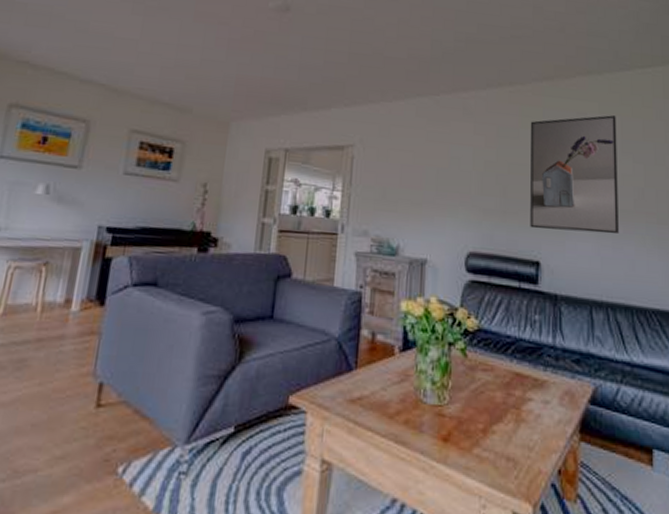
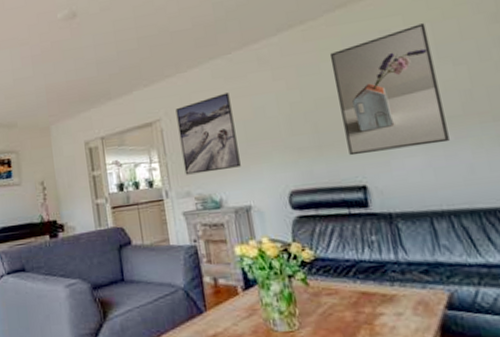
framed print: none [367,134,429,216] -> present [175,92,241,175]

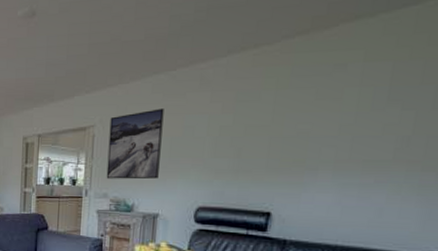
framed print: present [329,23,450,156] -> none [263,61,387,185]

